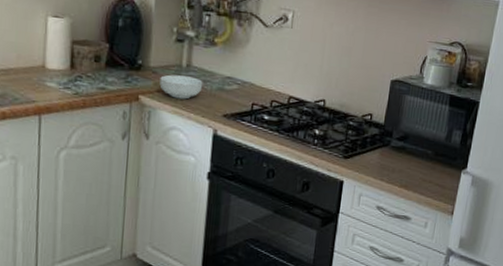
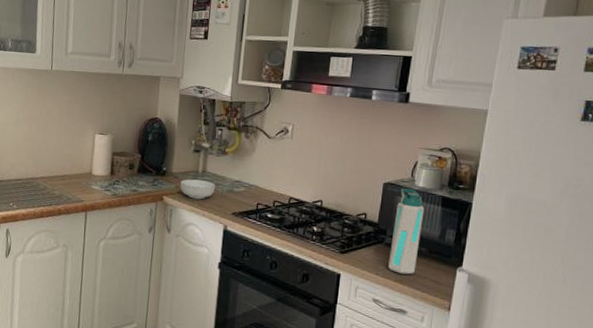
water bottle: none [393,86,432,179] -> present [388,188,425,275]

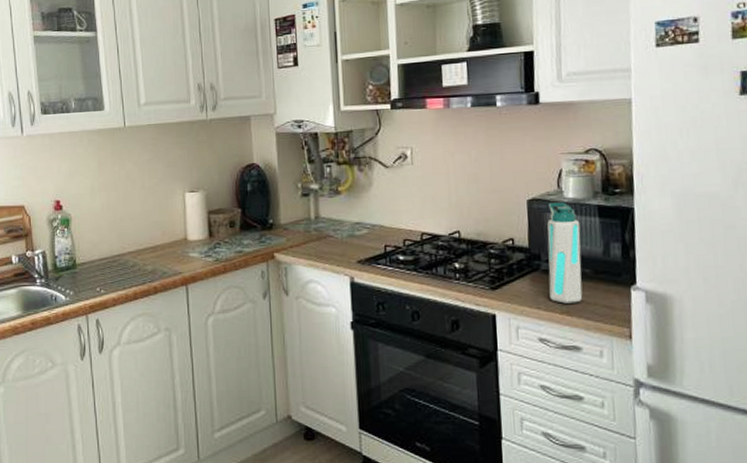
cereal bowl: present [180,179,216,200] -> none [291,228,333,251]

